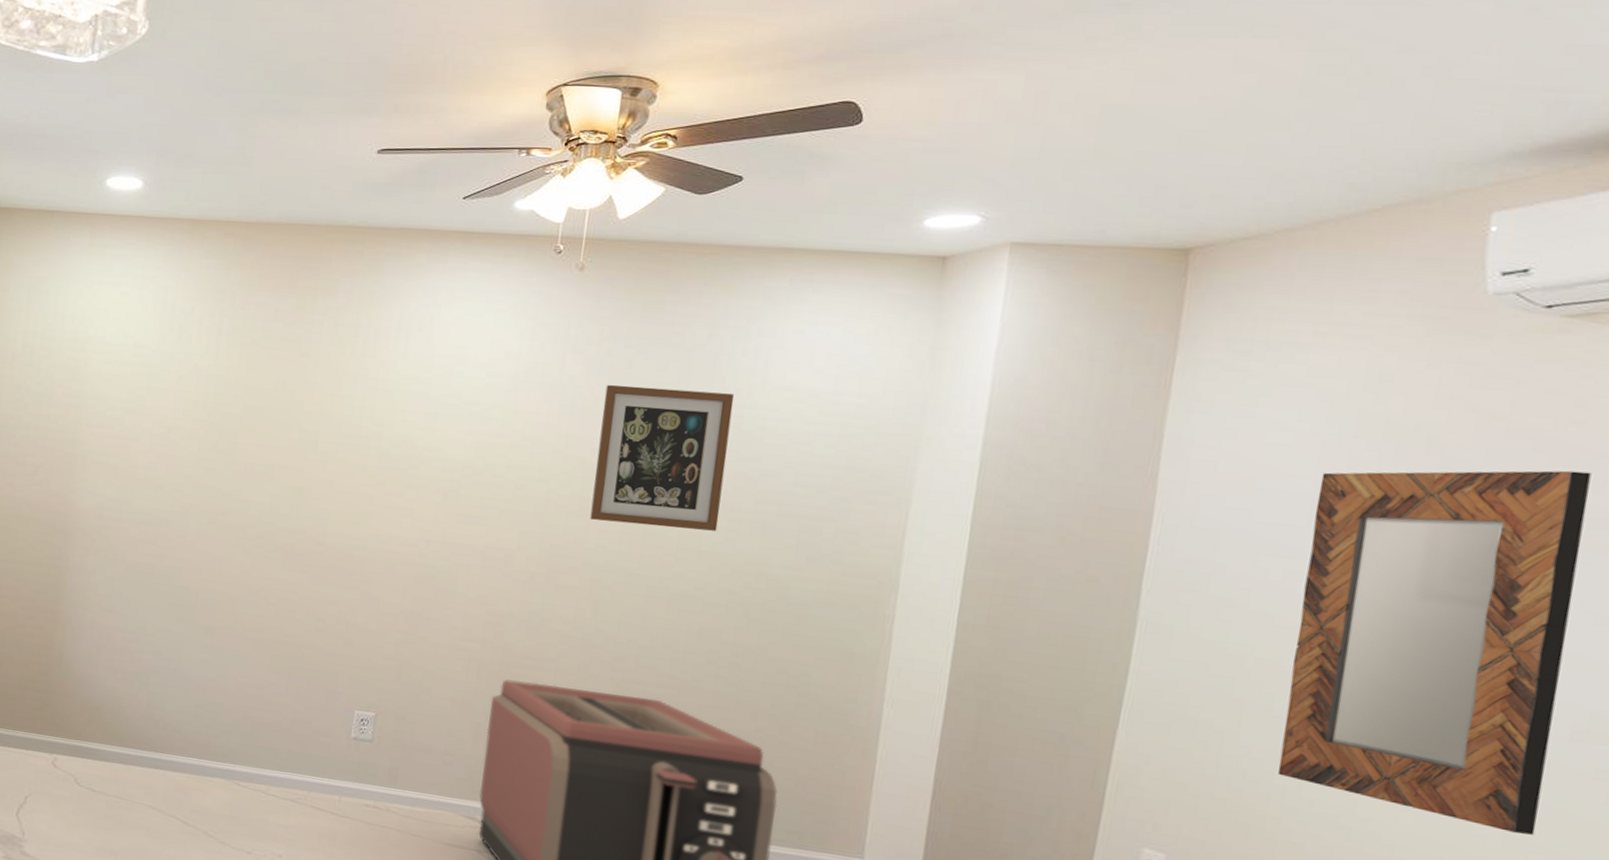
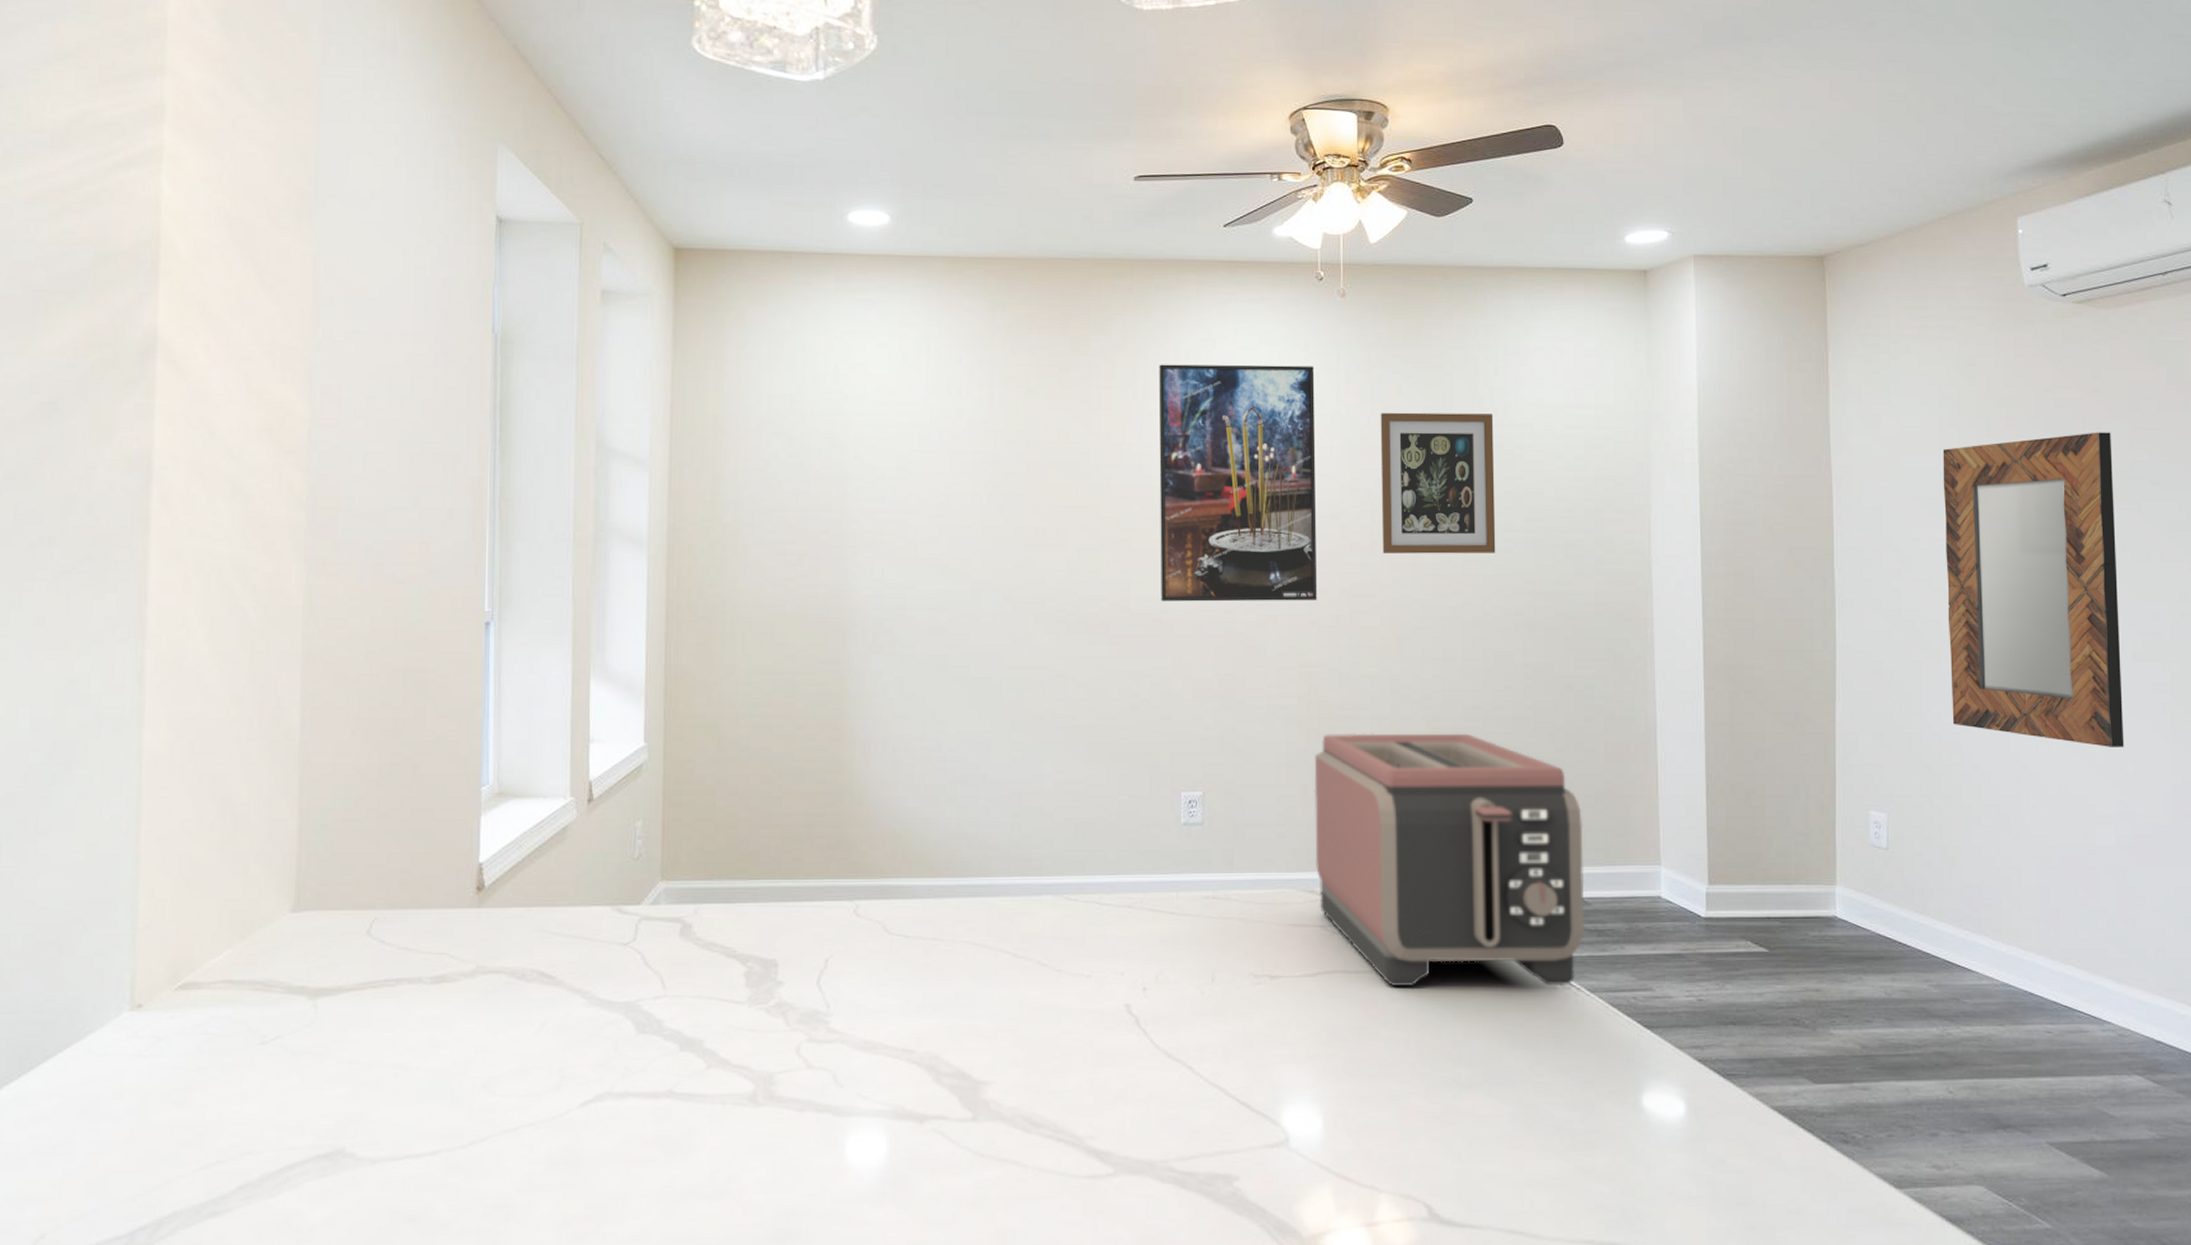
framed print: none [356,325,541,556] -> present [1158,364,1318,602]

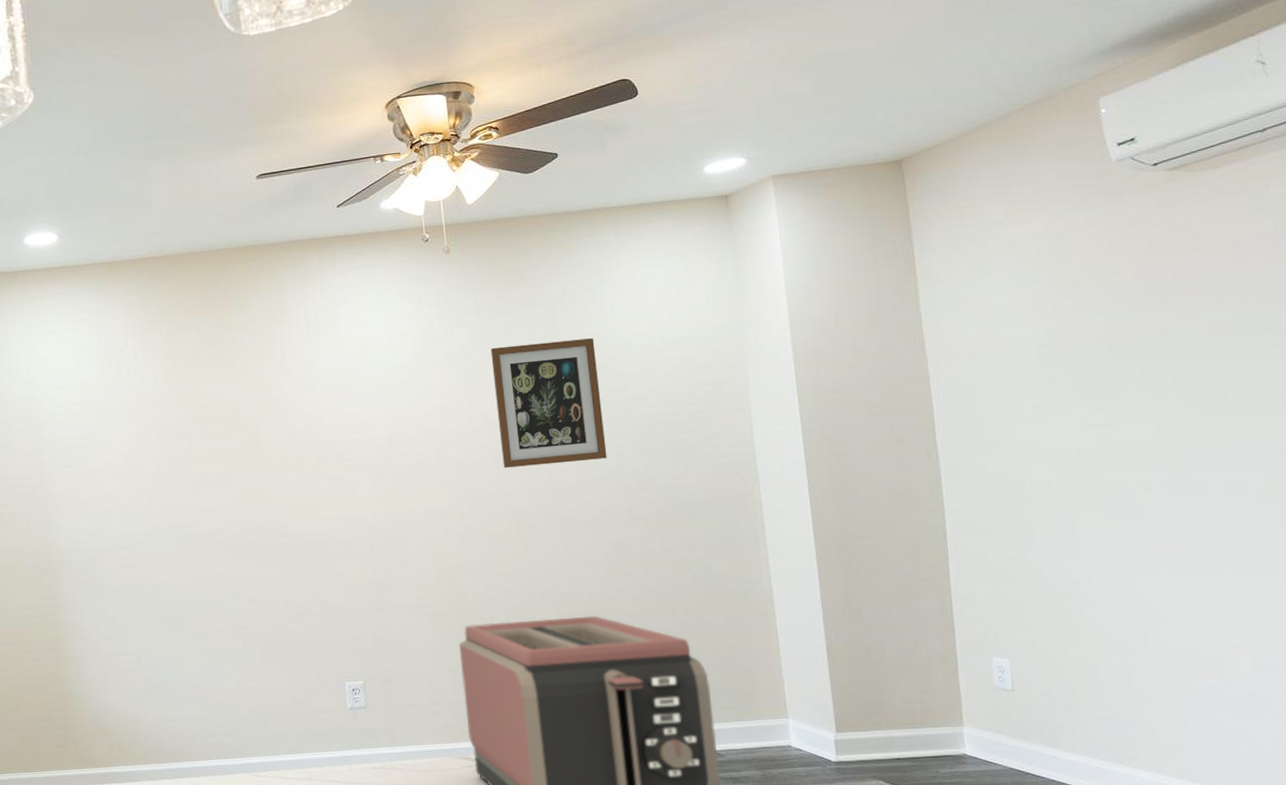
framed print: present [1158,364,1318,602] -> none [292,315,449,526]
home mirror: present [1943,432,2124,747] -> none [1039,287,1256,583]

